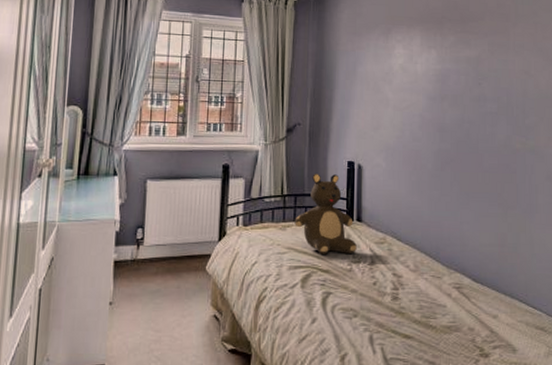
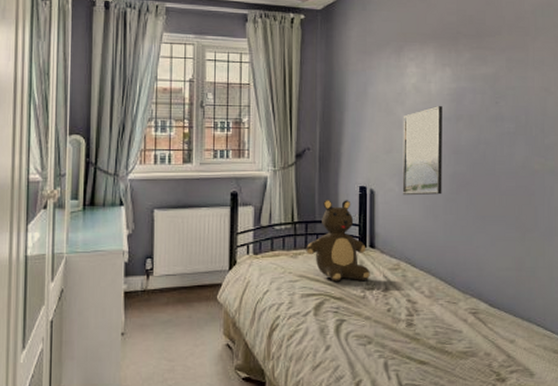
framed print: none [389,85,428,171] -> present [402,105,443,196]

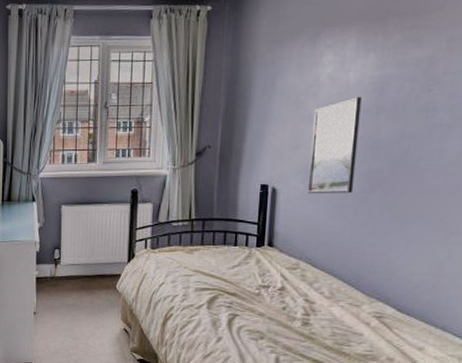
teddy bear: present [306,200,370,282] -> none [202,198,267,278]

